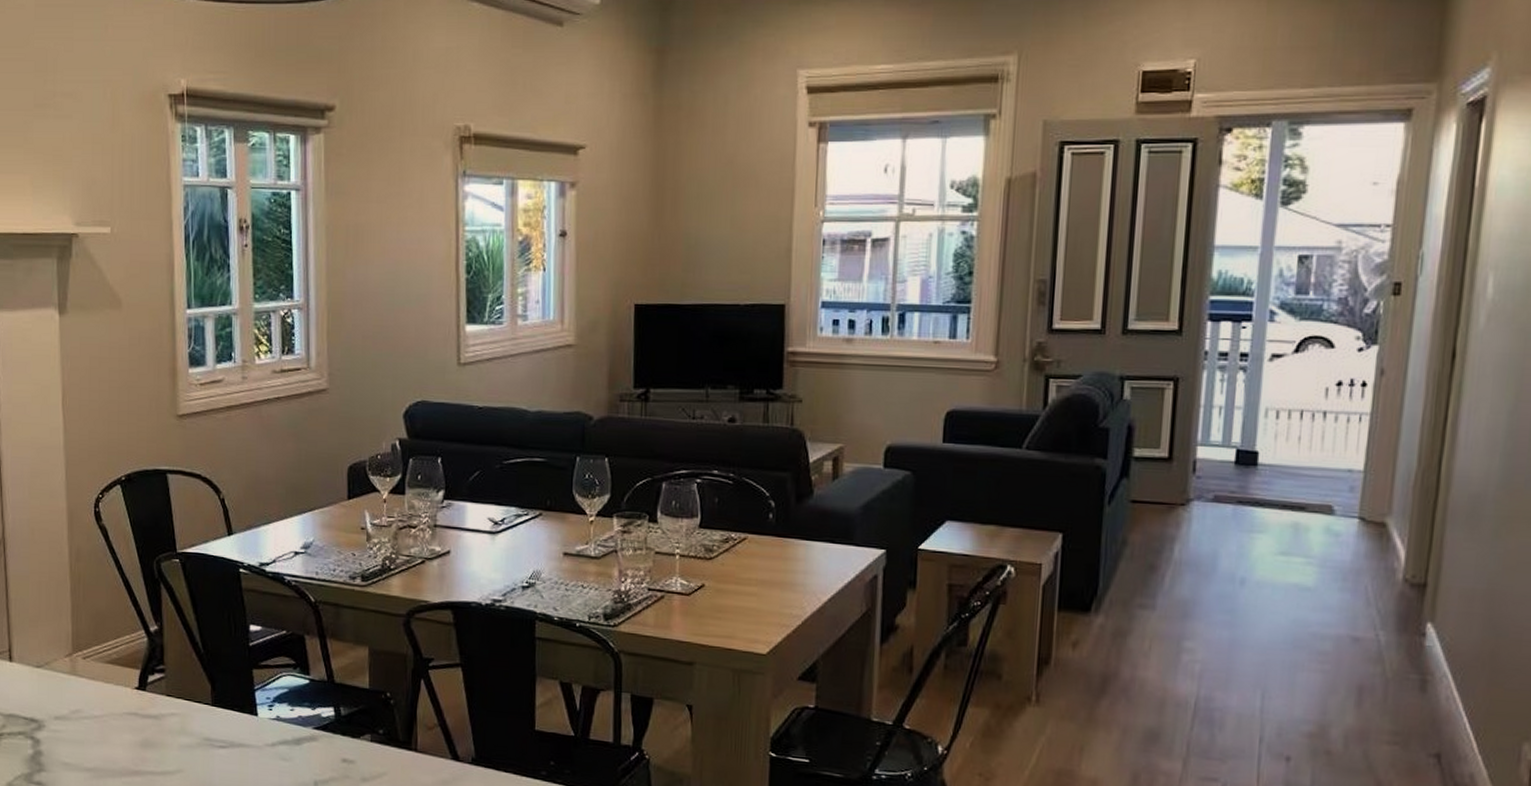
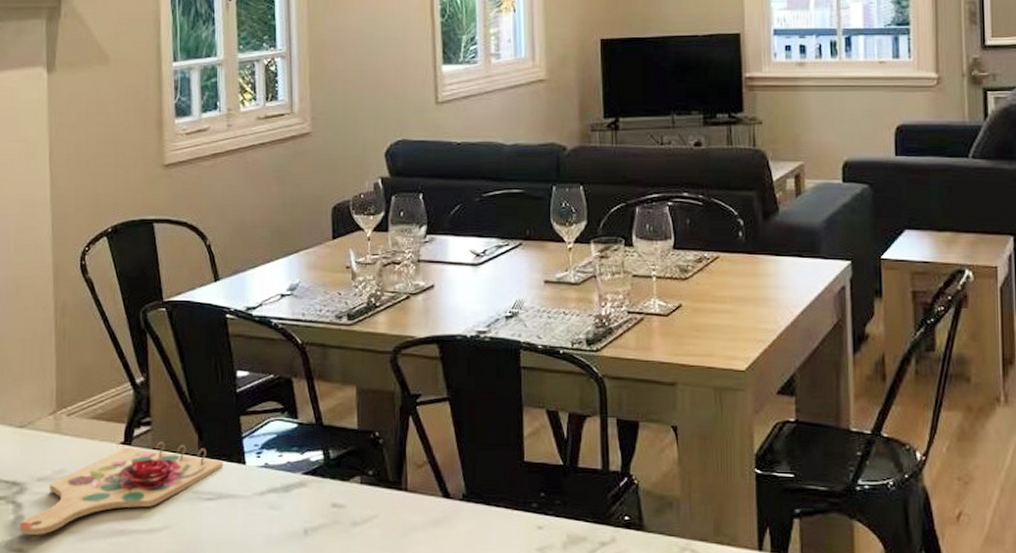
cutting board: none [38,689,236,770] -> present [19,442,224,535]

